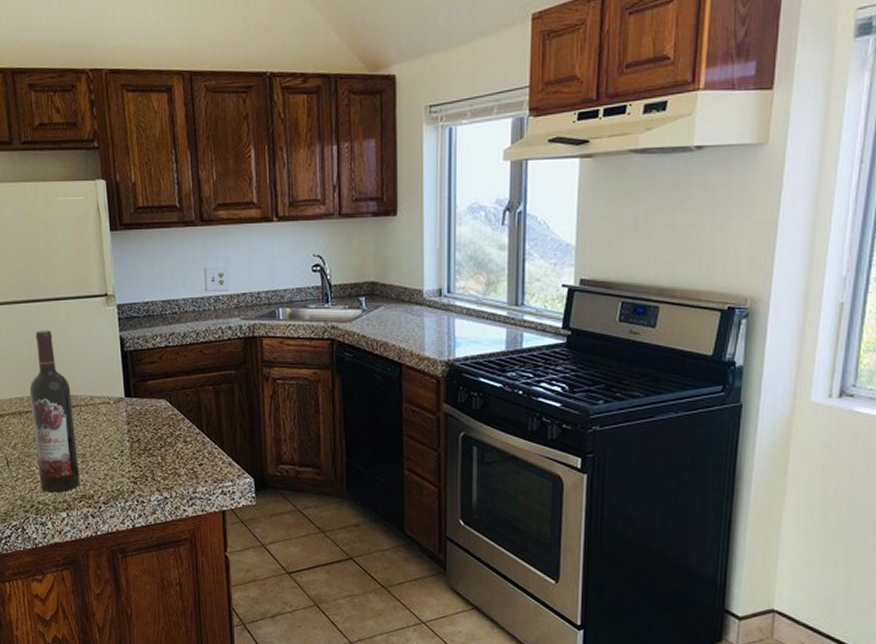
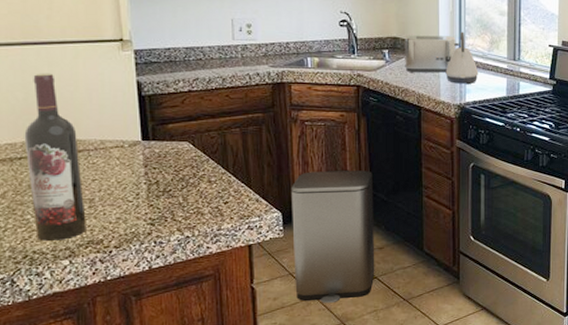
pedal bin: none [262,434,351,582] -> present [290,169,375,304]
toaster: none [384,278,448,324] -> present [405,35,459,73]
kettle: none [431,272,471,337] -> present [445,31,479,85]

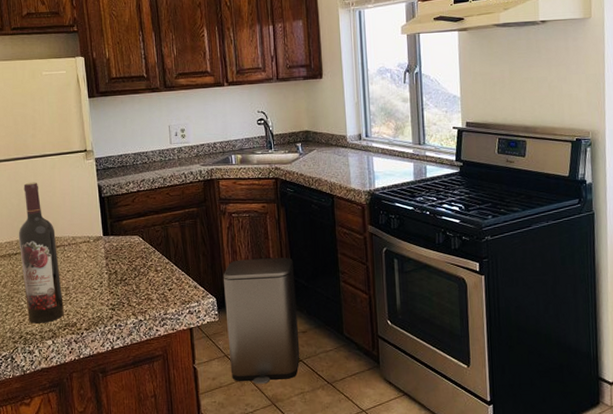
toaster: present [405,35,459,73] -> none [315,126,366,164]
kettle: present [445,31,479,85] -> none [354,120,386,172]

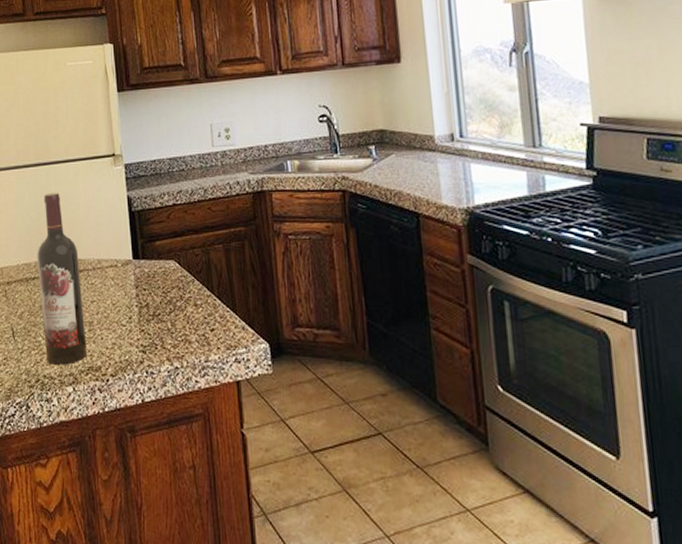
pedal bin: present [222,257,300,385] -> none [277,293,379,463]

